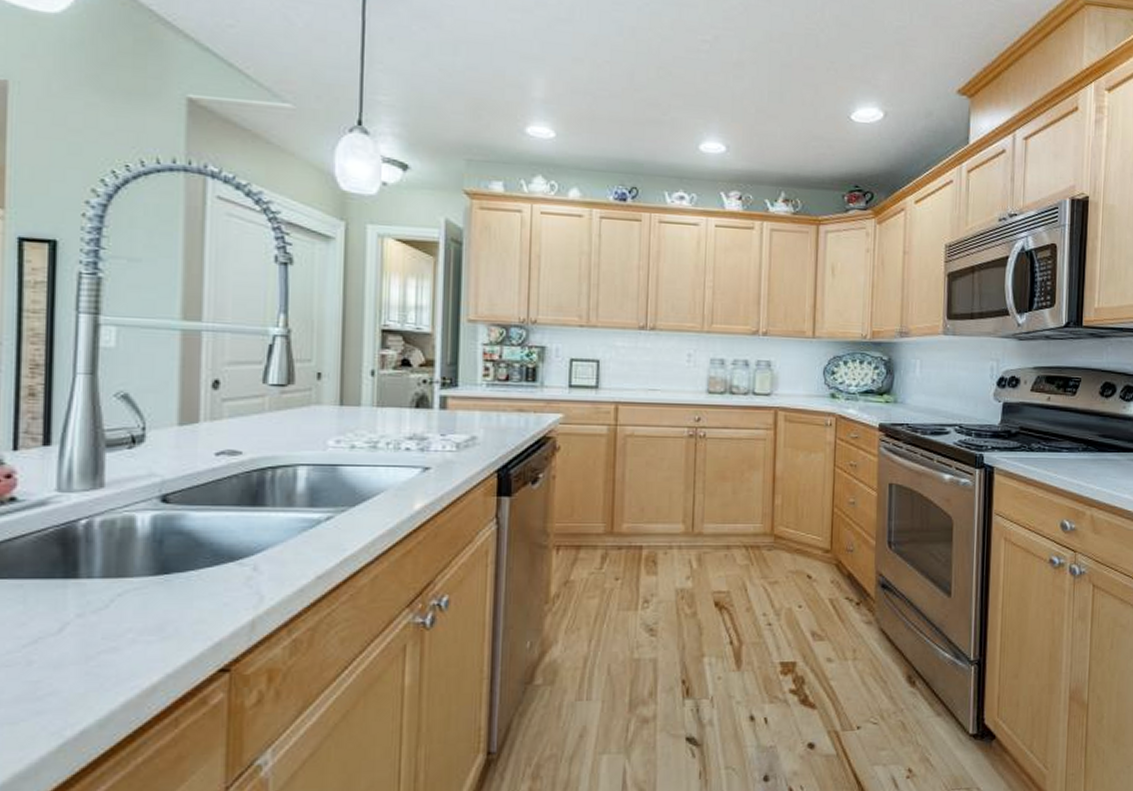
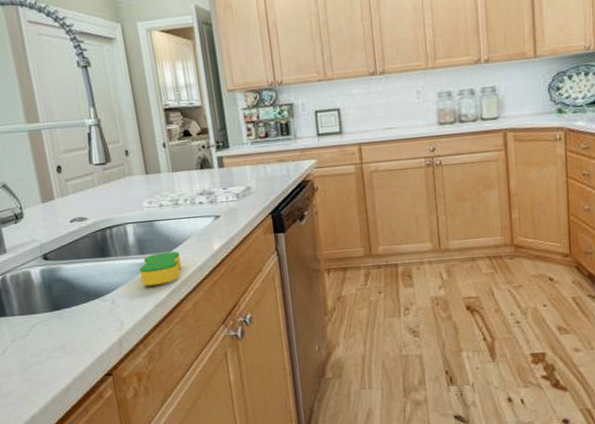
sponge: none [303,507,366,551] -> present [139,251,182,287]

